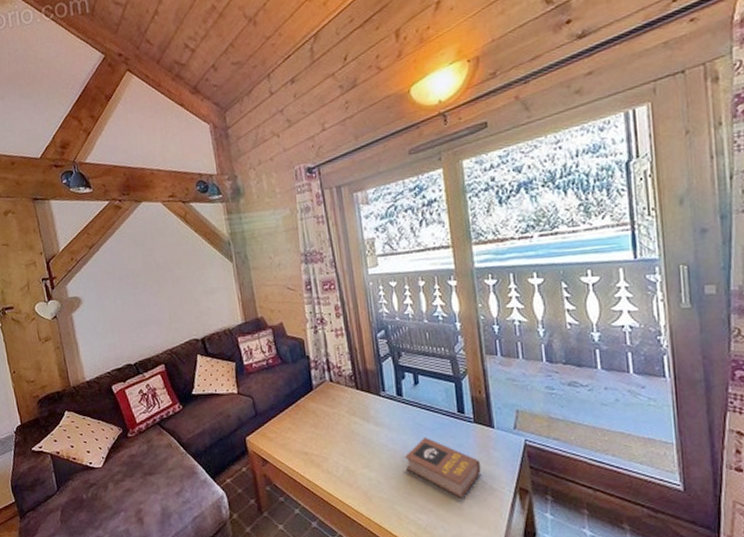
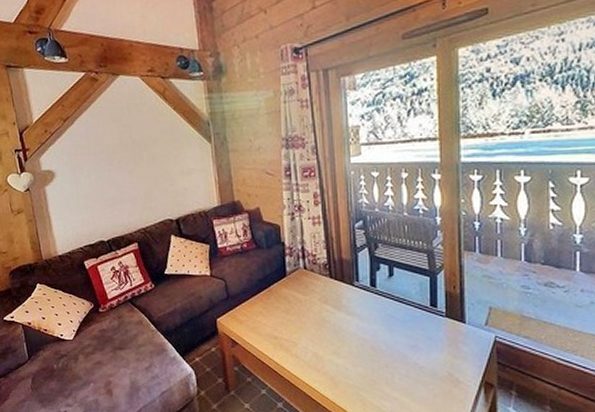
book: present [405,437,482,498] -> none [374,328,449,388]

